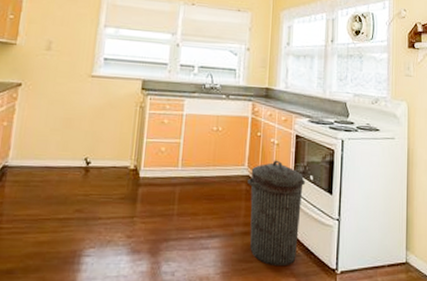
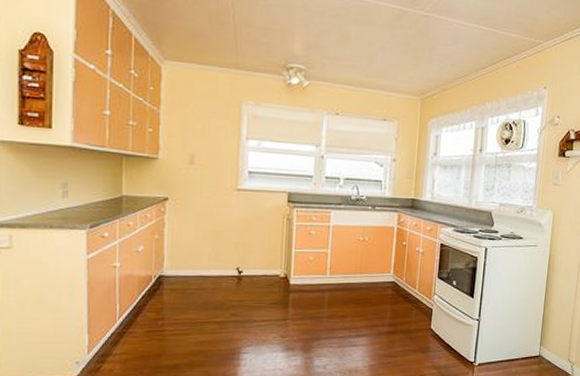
trash can: present [247,160,305,267] -> none [393,267,448,360]

